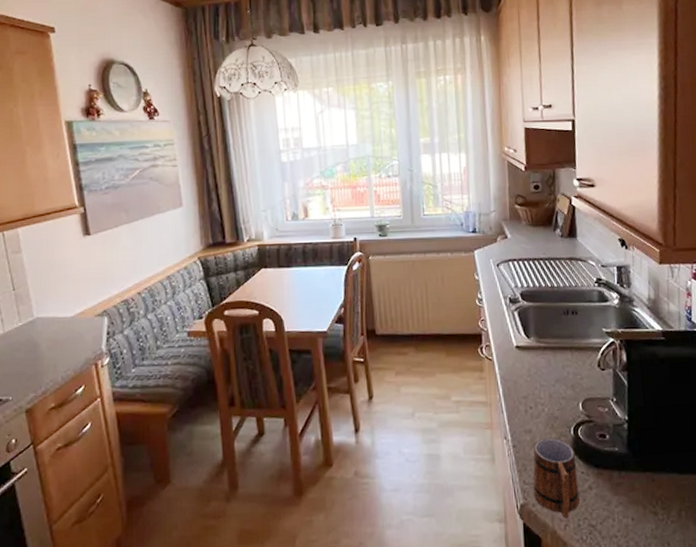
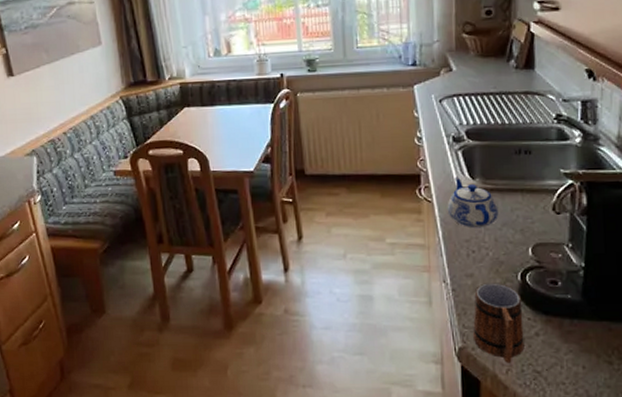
teapot: none [506,336,552,385] -> present [447,177,499,229]

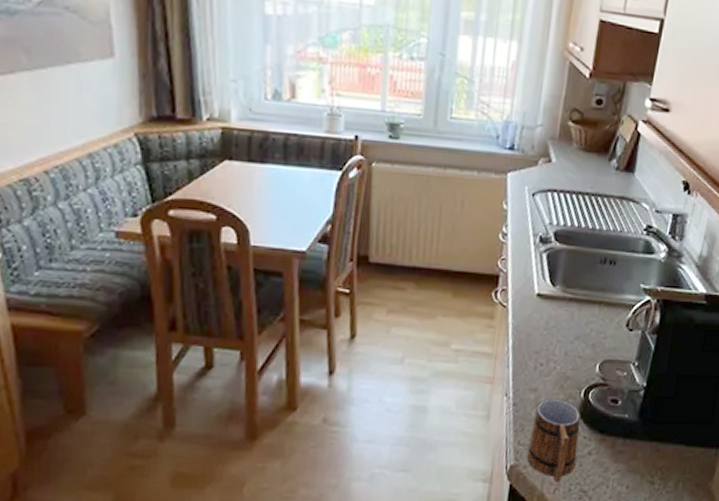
teapot: present [447,177,499,229] -> none [521,282,574,340]

